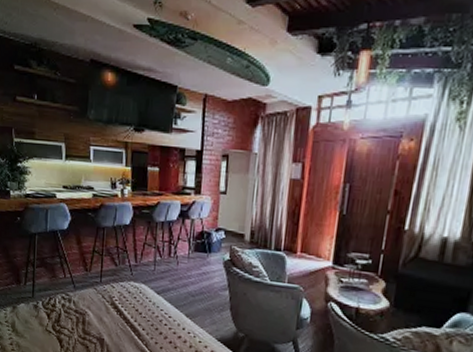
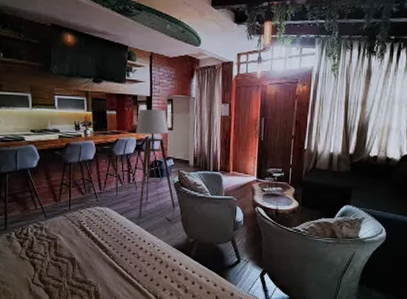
floor lamp: none [178,166,224,308] -> present [136,109,176,221]

